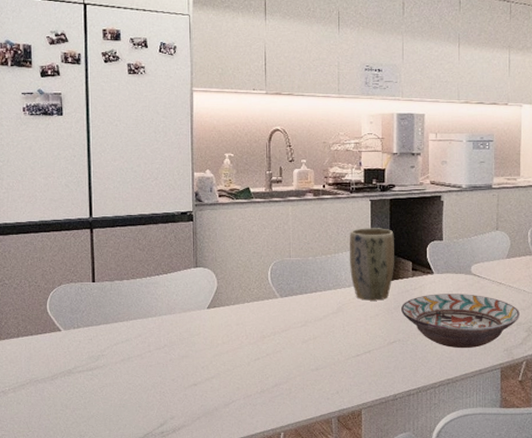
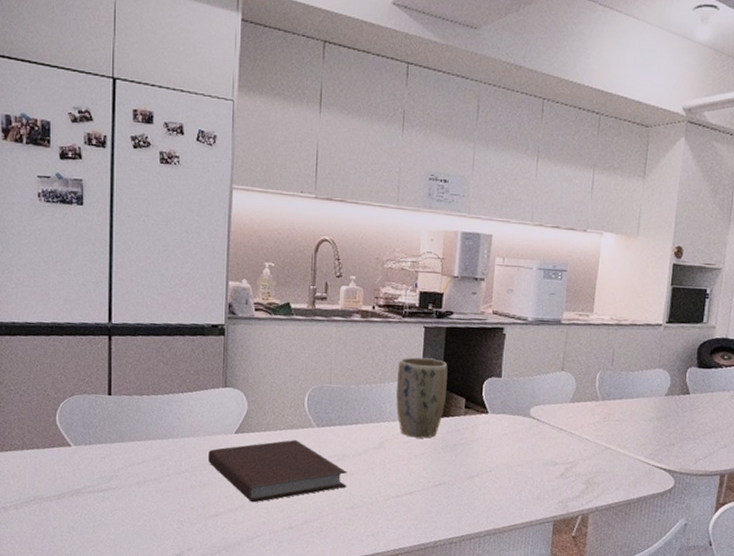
notebook: none [184,310,311,371] -> present [208,439,347,503]
decorative bowl: present [400,294,520,349] -> none [448,435,579,498]

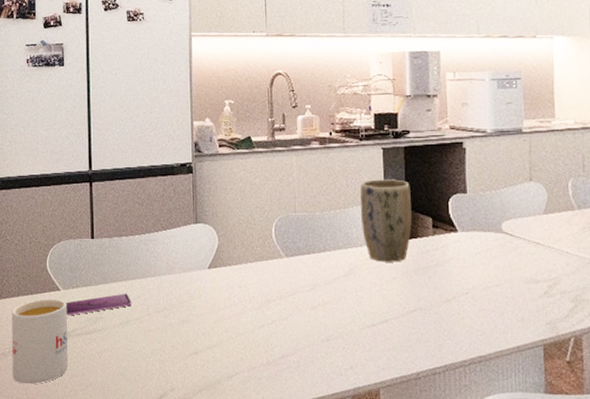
mug: none [14,453,79,540] -> present [11,298,68,385]
smartphone: none [76,453,150,473] -> present [65,293,132,316]
notebook: present [208,439,347,503] -> none [184,271,320,339]

